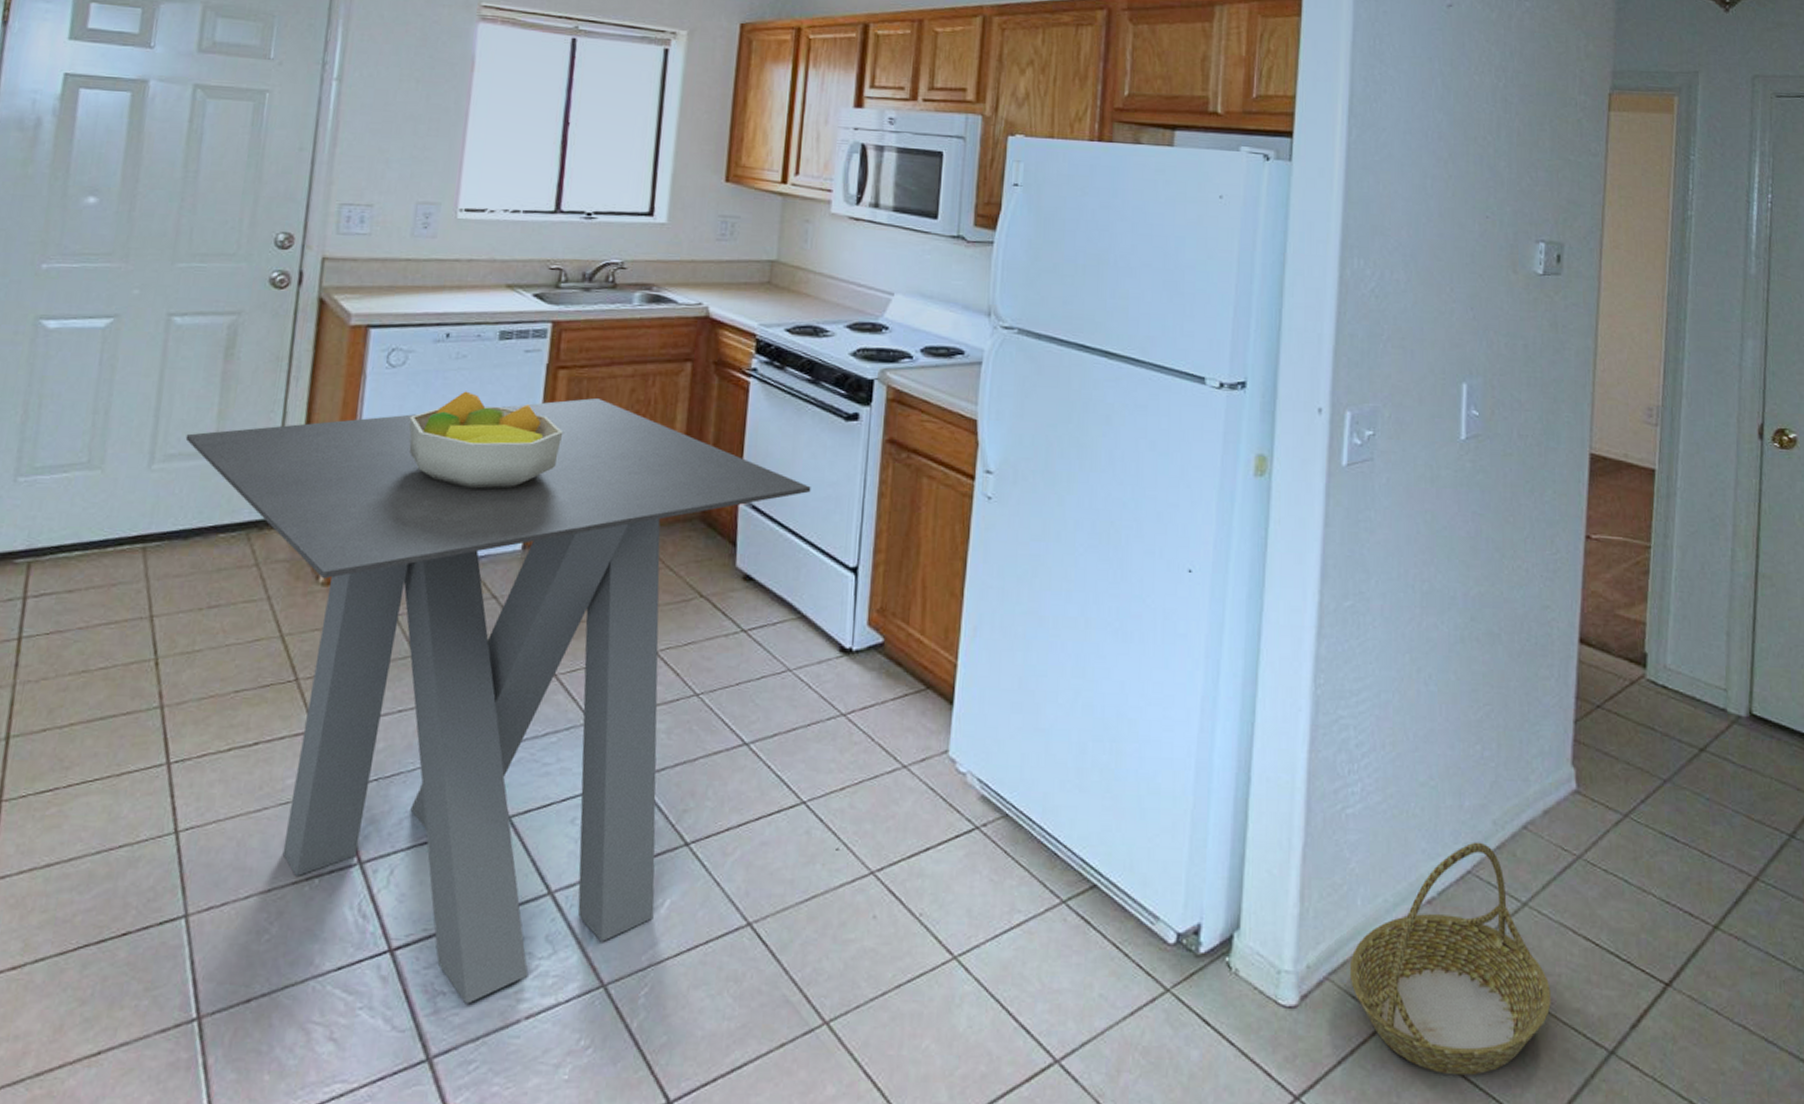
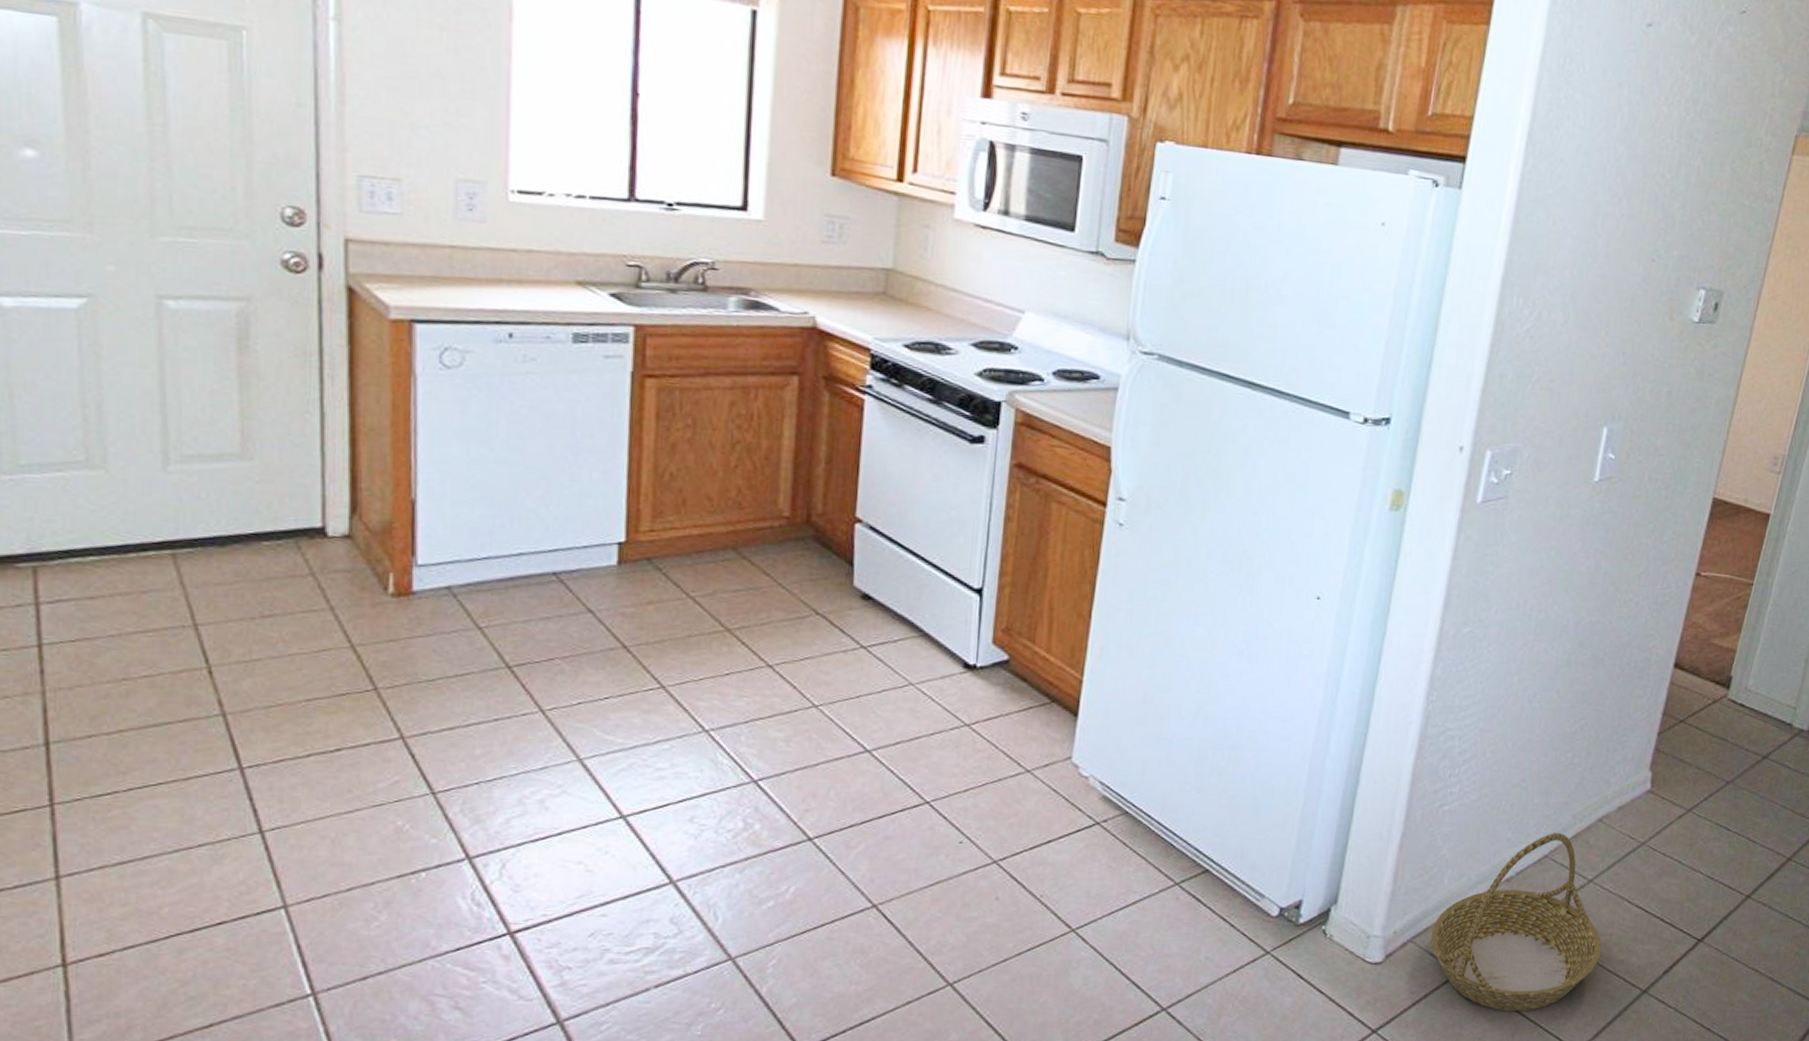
dining table: present [185,397,811,1004] -> none [204,410,933,976]
fruit bowl: present [409,391,564,489] -> none [474,397,656,503]

